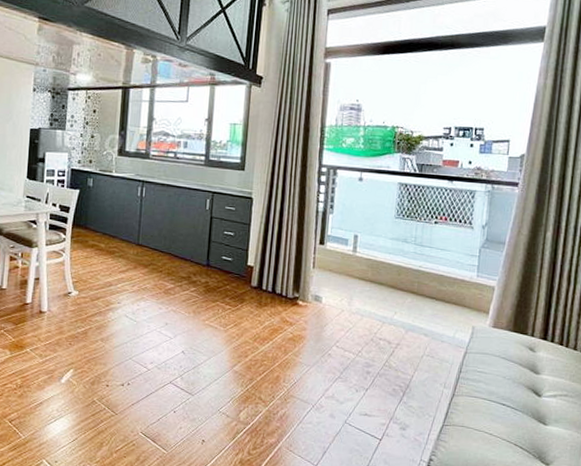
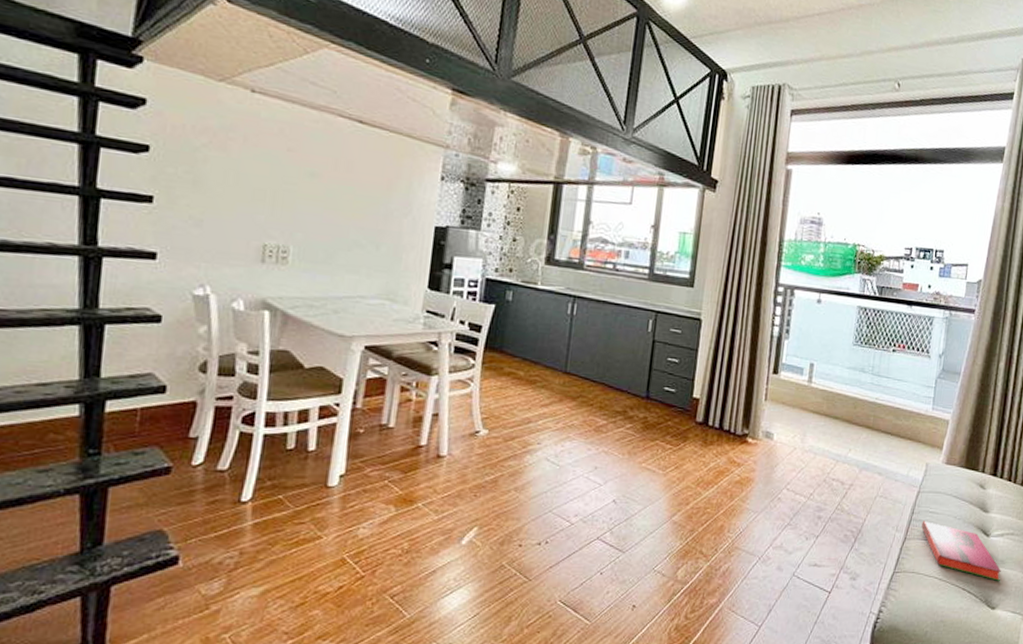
hardback book: none [470,379,555,439] -> present [921,521,1001,581]

